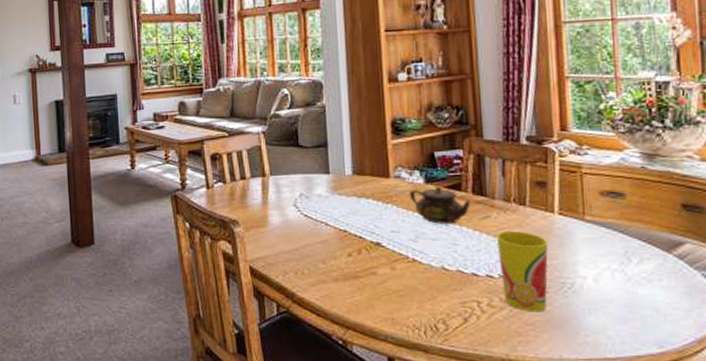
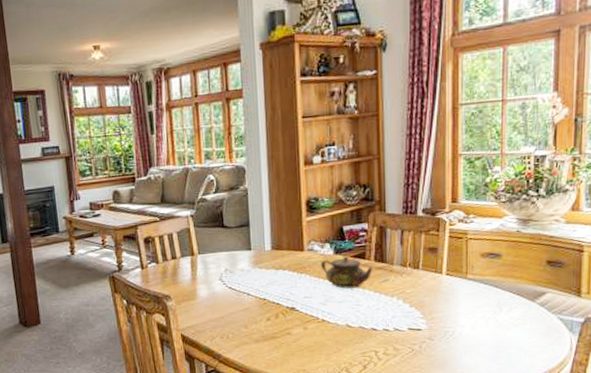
cup: present [496,231,549,312] -> none [392,291,436,357]

